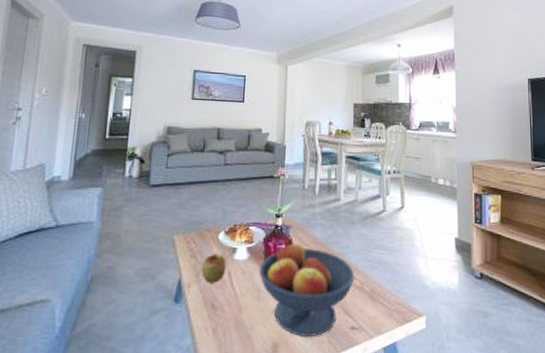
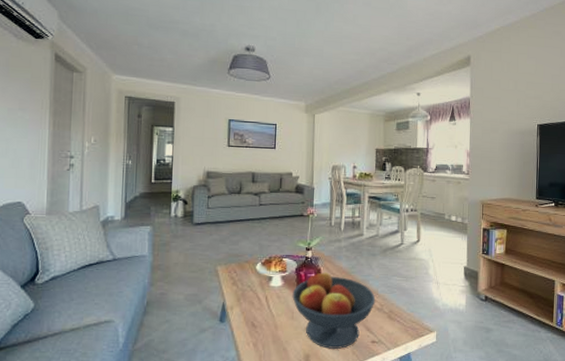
apple: present [202,254,227,283] -> none [243,282,264,306]

